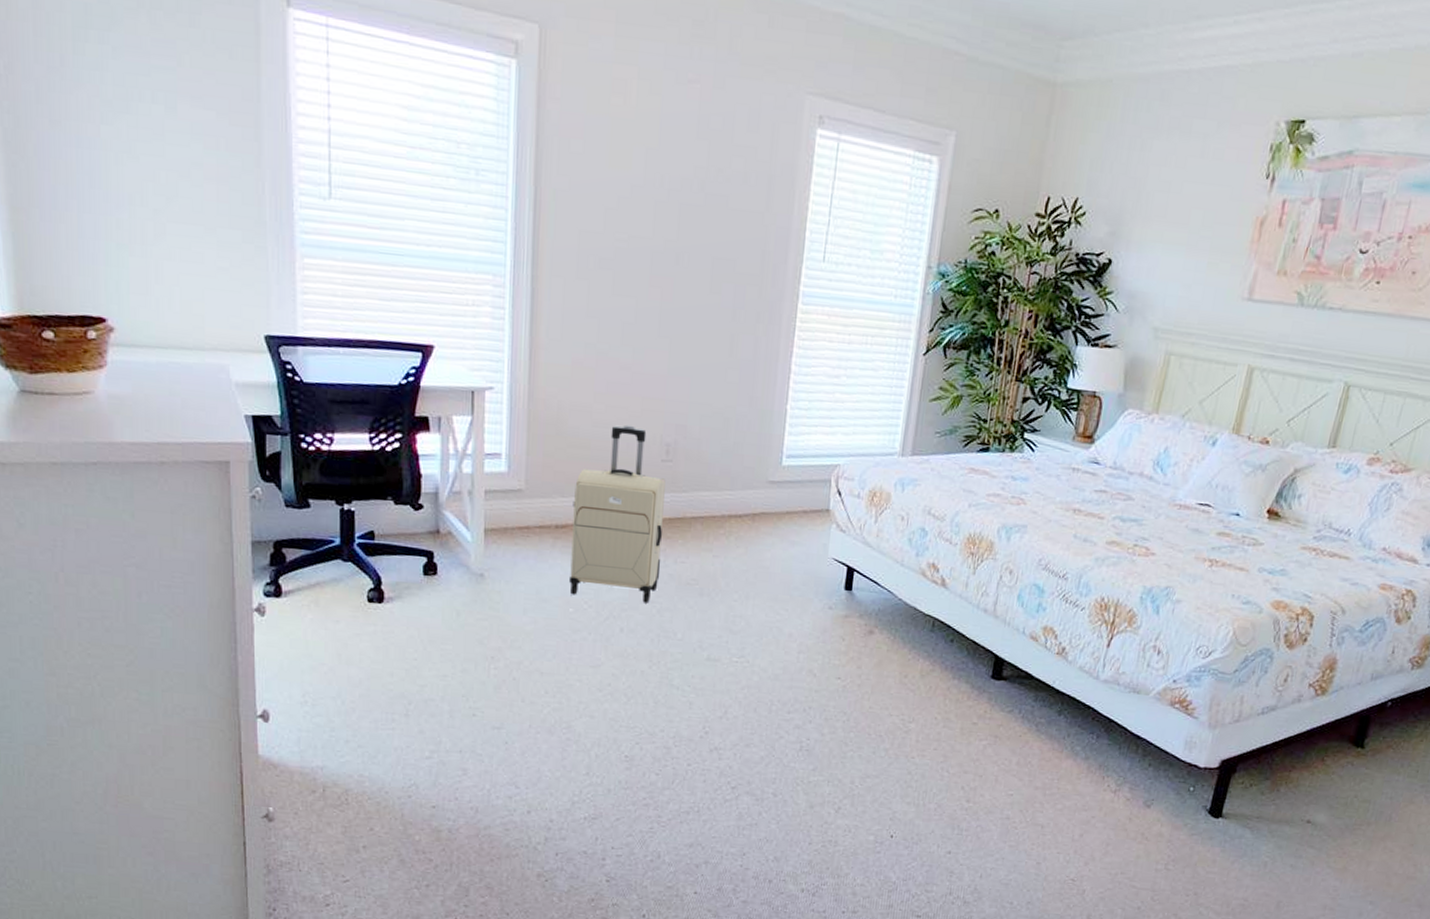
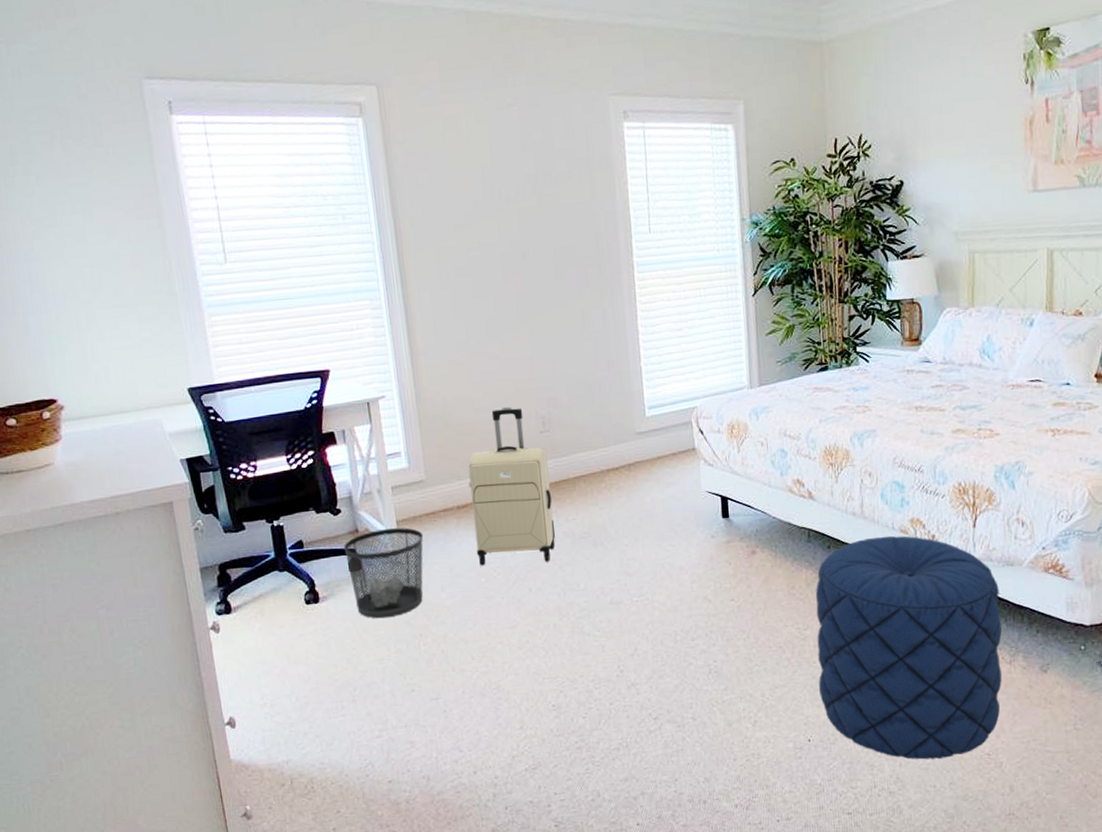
waste bin: none [420,535,513,633] -> present [343,527,424,619]
pouf: none [912,638,1120,877] -> present [816,535,1002,760]

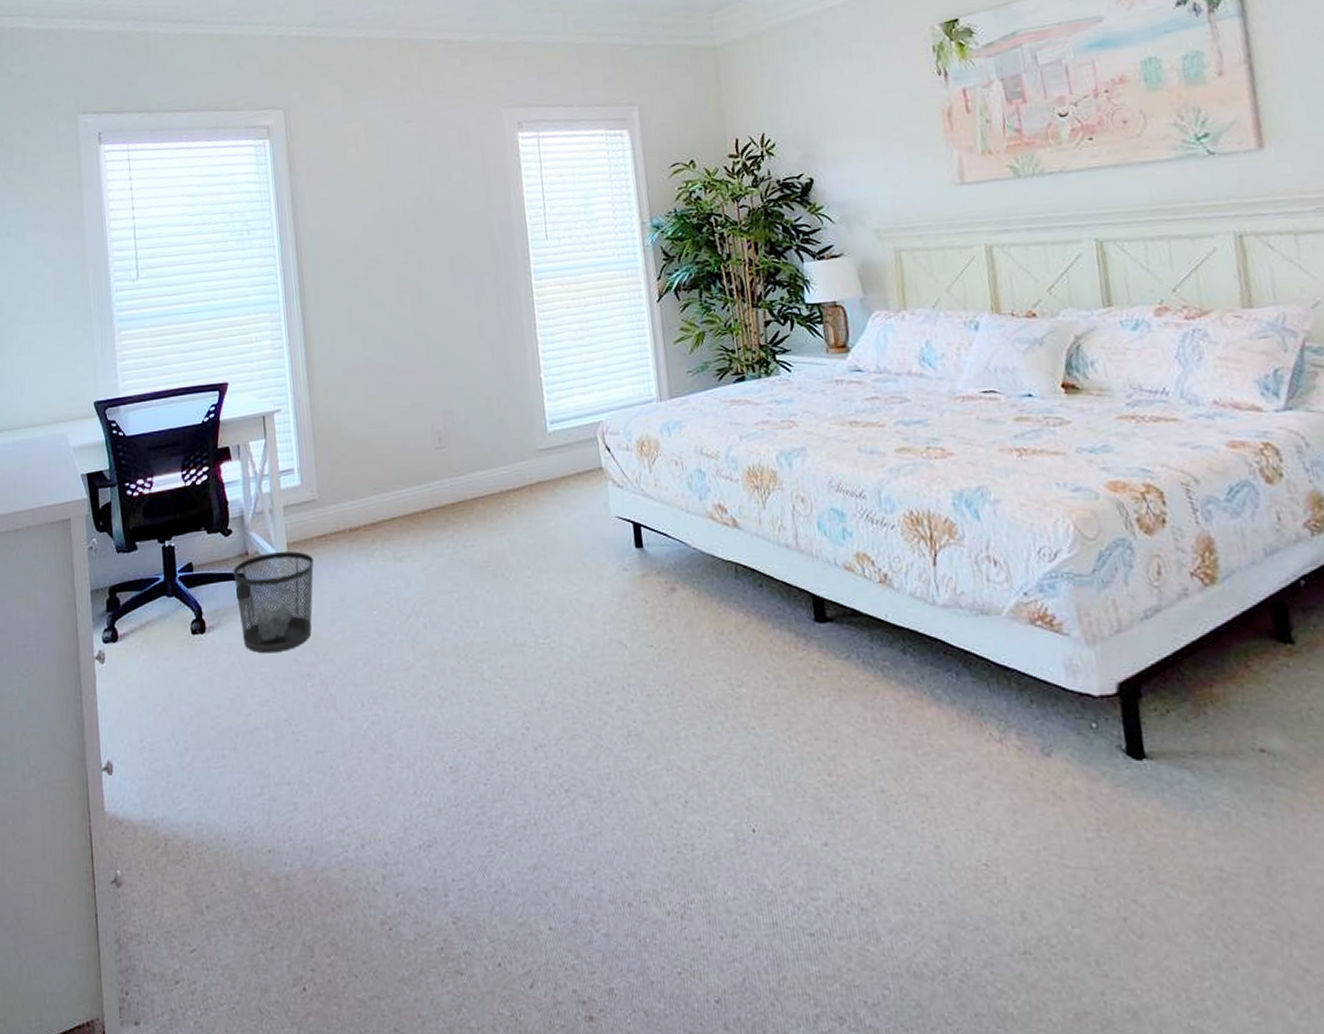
suitcase: present [468,406,556,566] -> none [362,420,453,597]
pouf: present [816,535,1002,760] -> none [748,573,995,867]

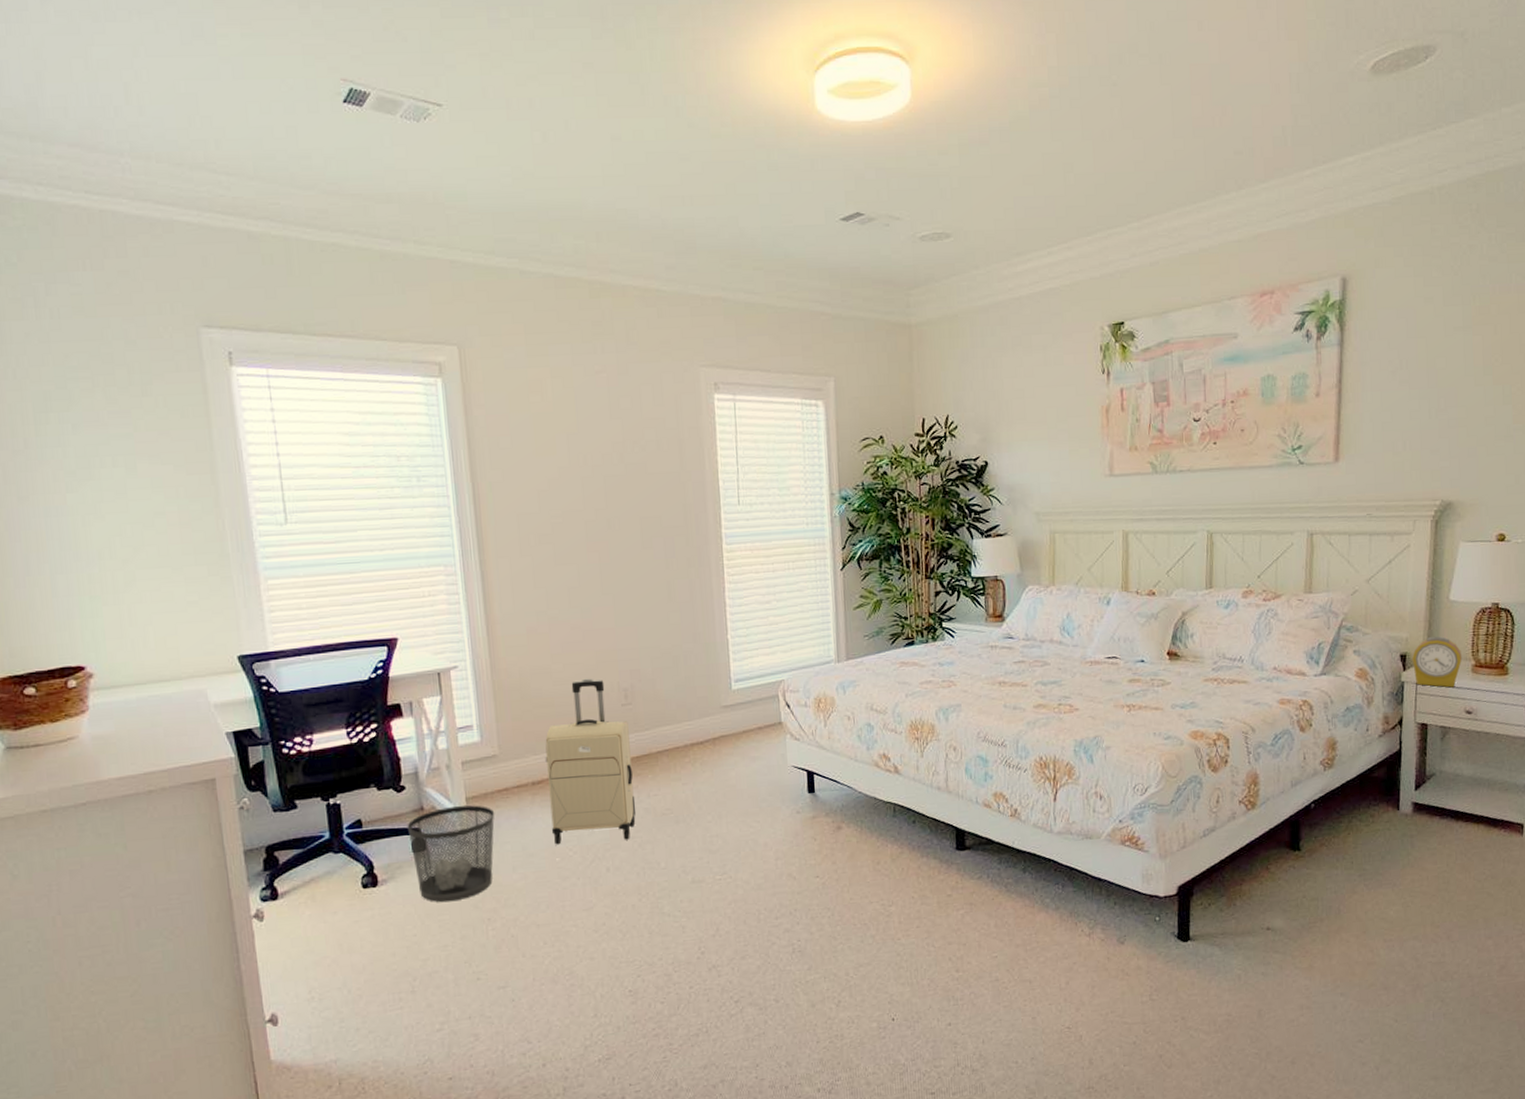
suitcase: none [362,420,453,597] -> present [545,678,636,845]

